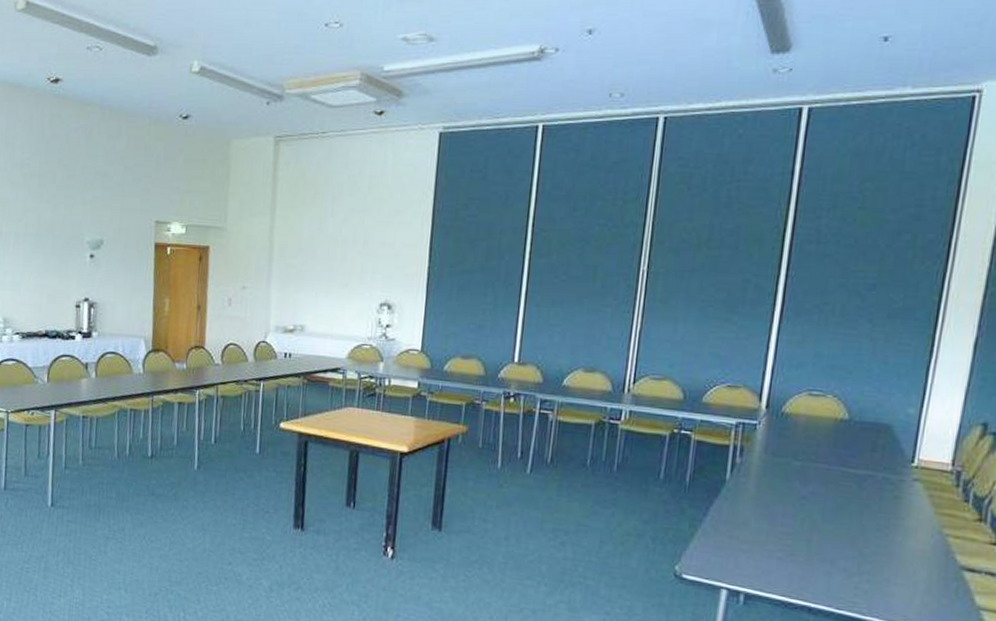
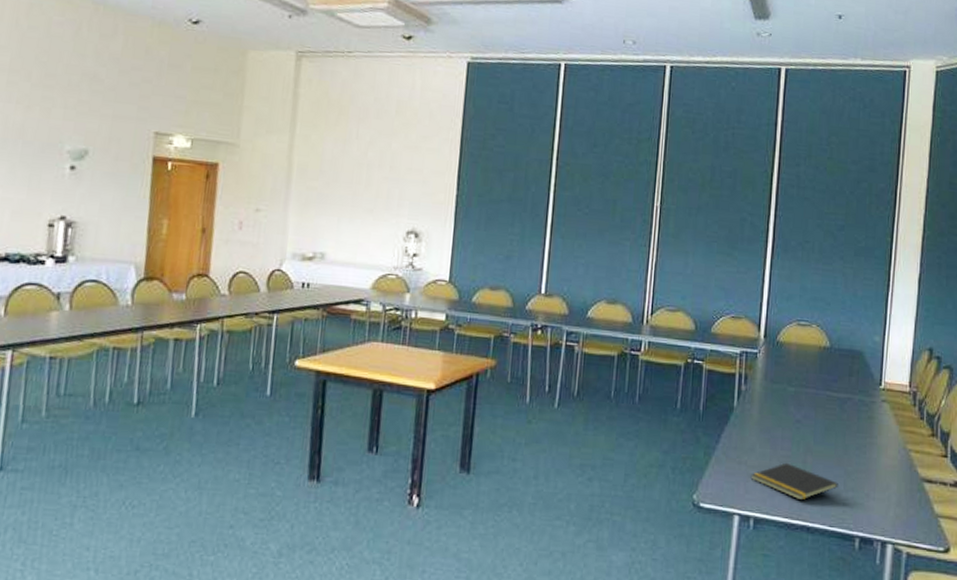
notepad: none [743,539,850,580] -> present [751,462,838,501]

